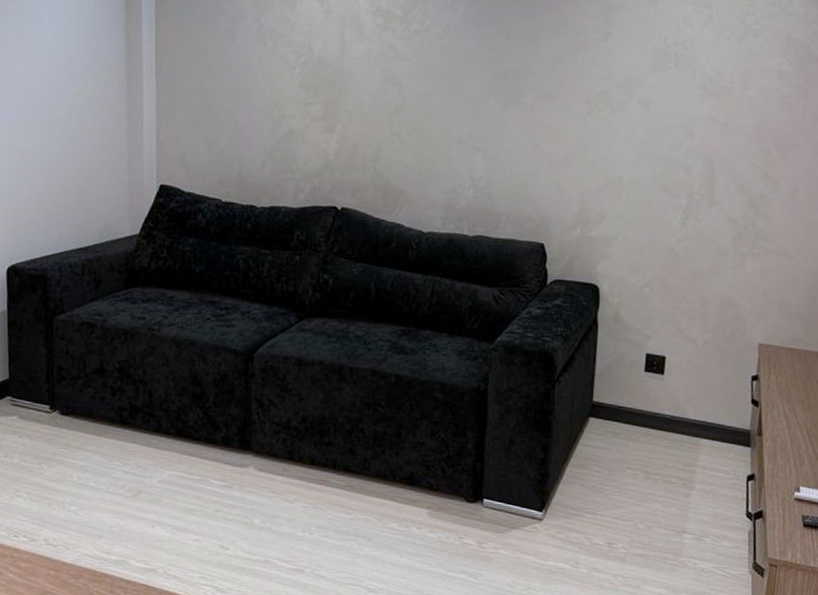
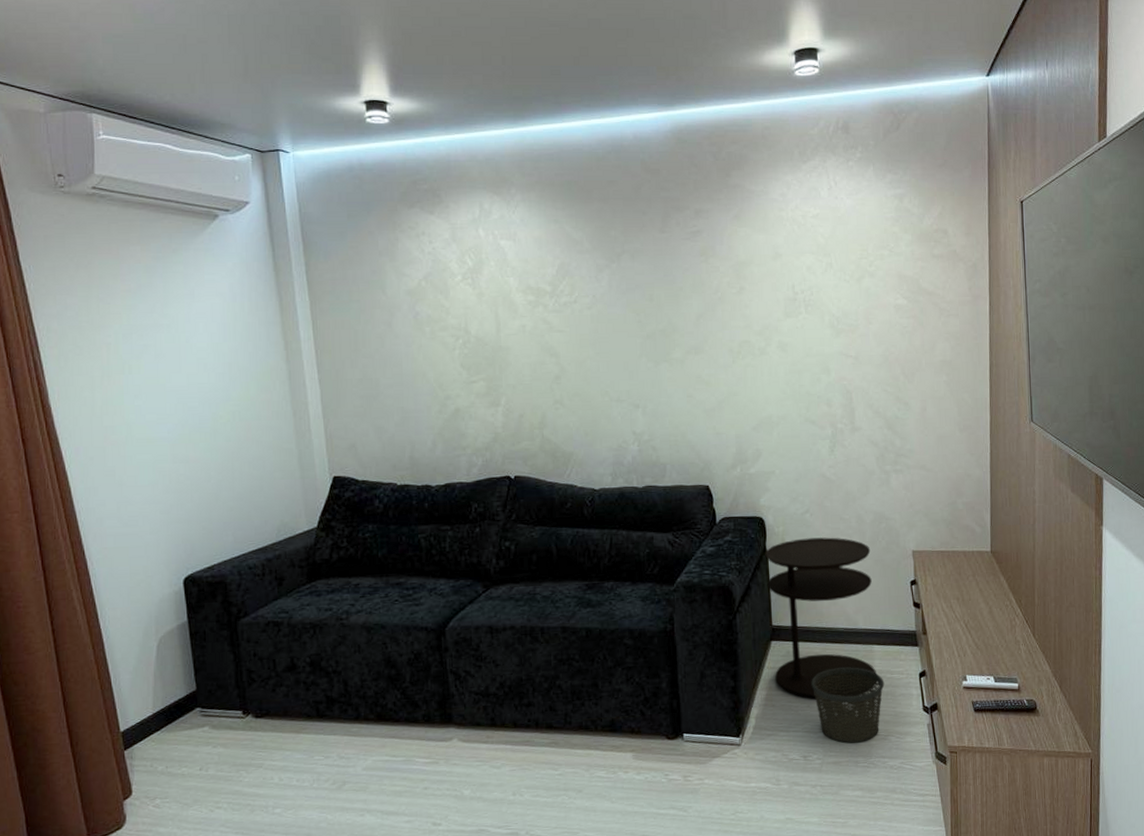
side table: none [588,313,712,488] -> present [765,537,877,699]
basket: none [626,456,707,539] -> present [811,667,885,744]

